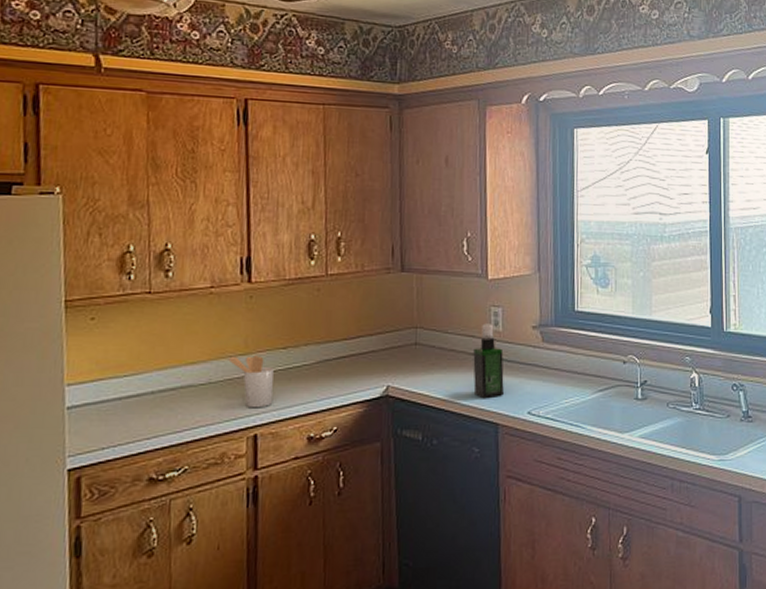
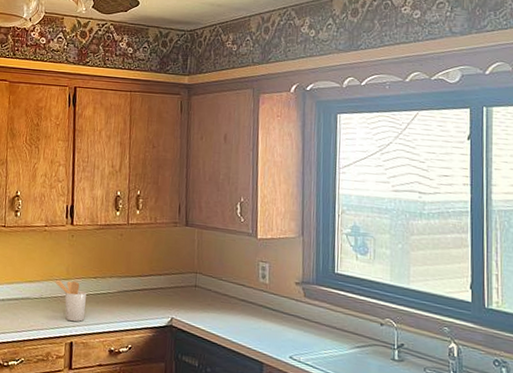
spray bottle: present [473,323,504,399] -> none [242,275,269,340]

